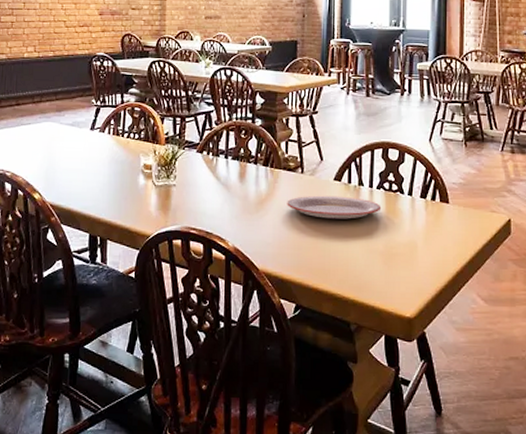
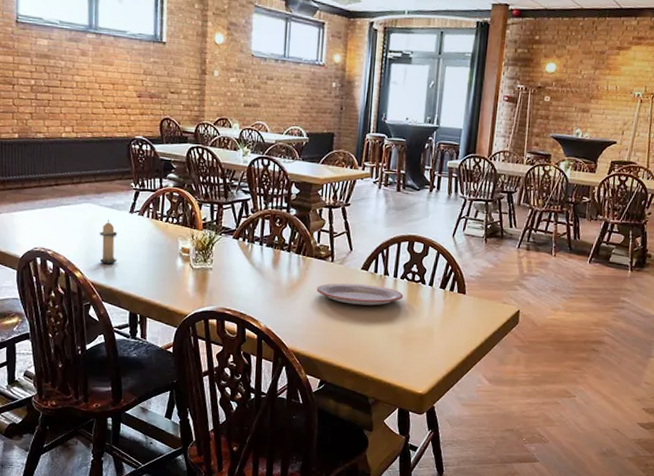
candle: none [59,138,77,183] -> present [99,220,117,264]

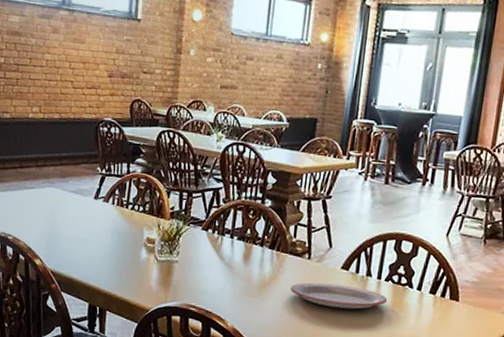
candle: present [99,220,117,264] -> none [61,205,80,252]

